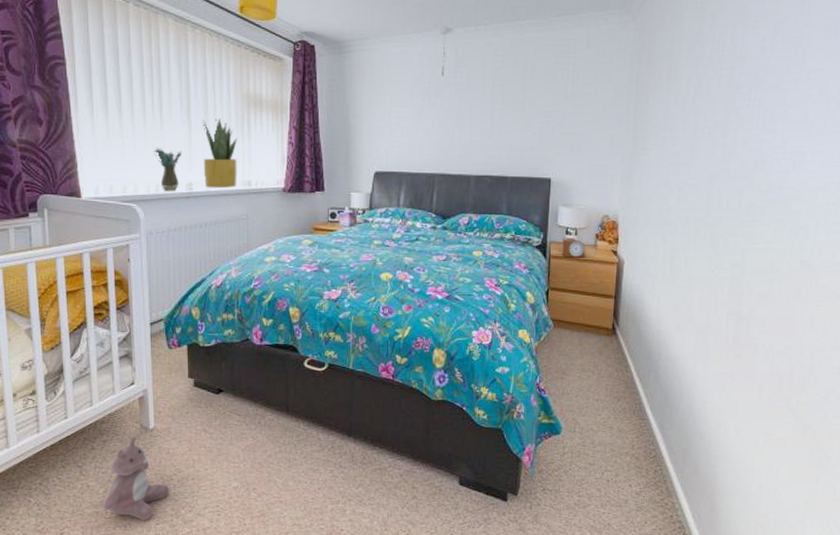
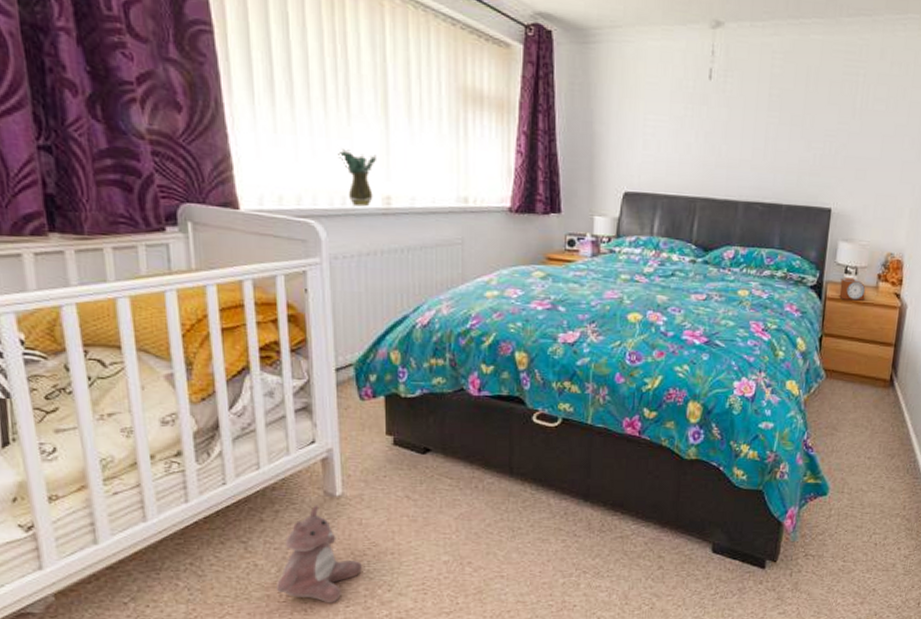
planter: present [201,119,237,189] -> none [403,116,450,205]

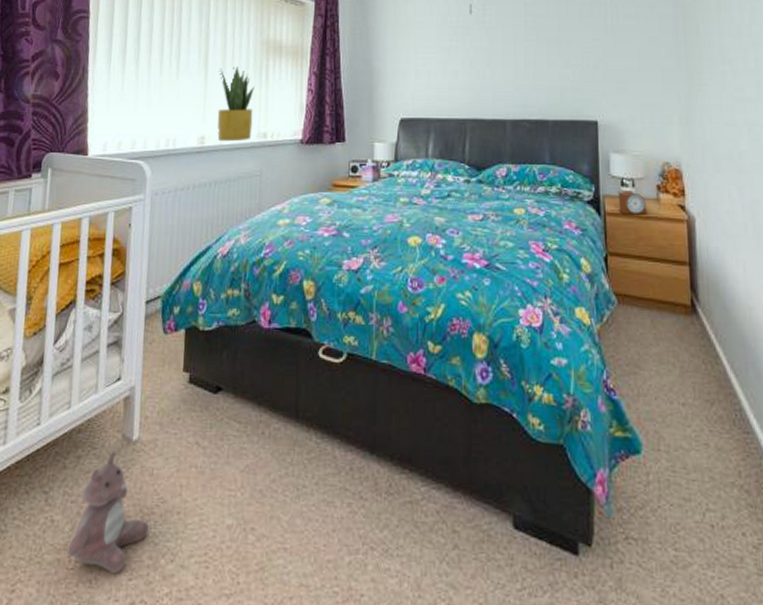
vase: present [338,149,376,207] -> none [167,99,196,147]
planter: none [403,116,450,205] -> present [217,67,254,142]

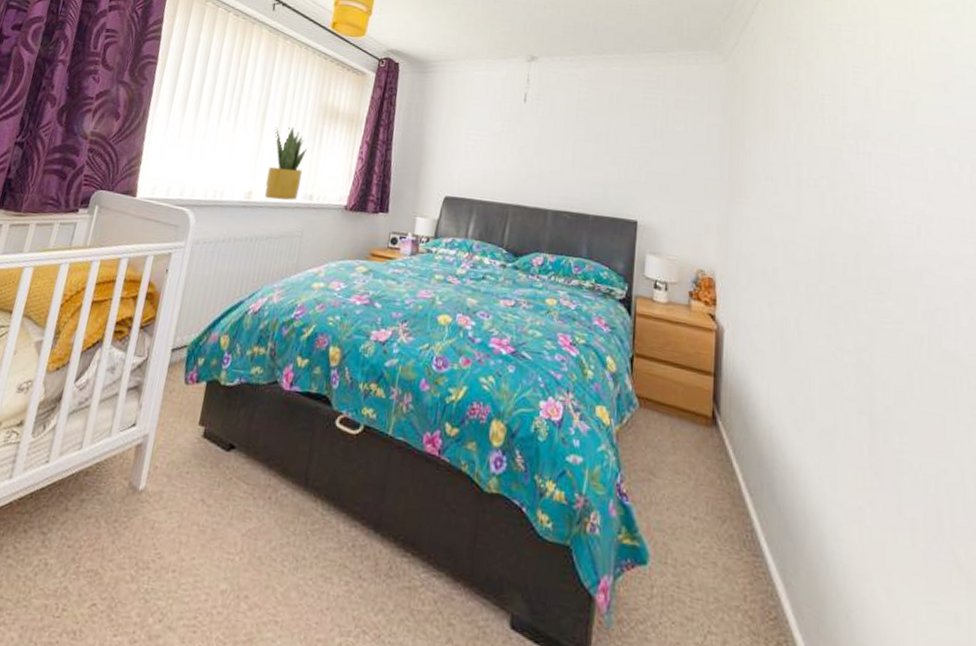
stuffed animal: present [67,450,149,574] -> none [56,498,142,628]
alarm clock: present [618,190,647,215] -> none [649,292,678,320]

